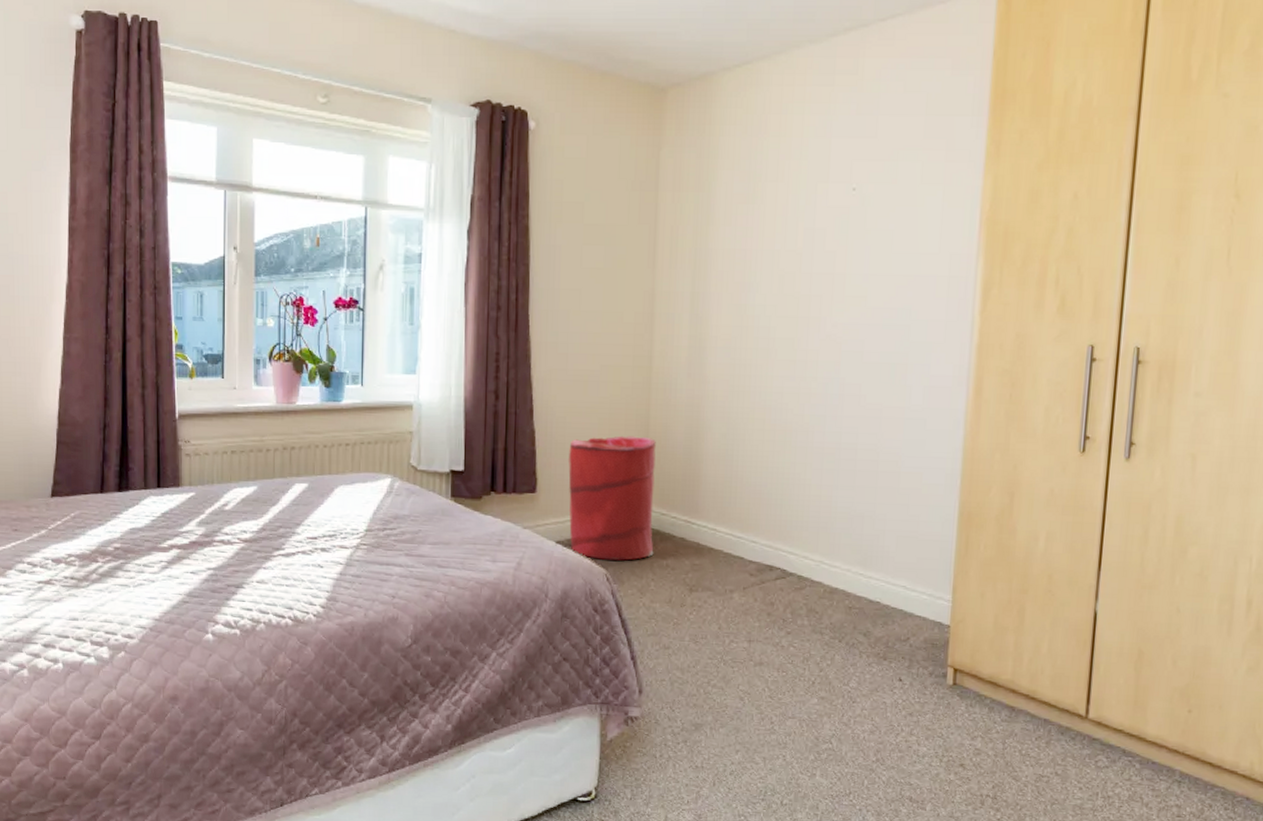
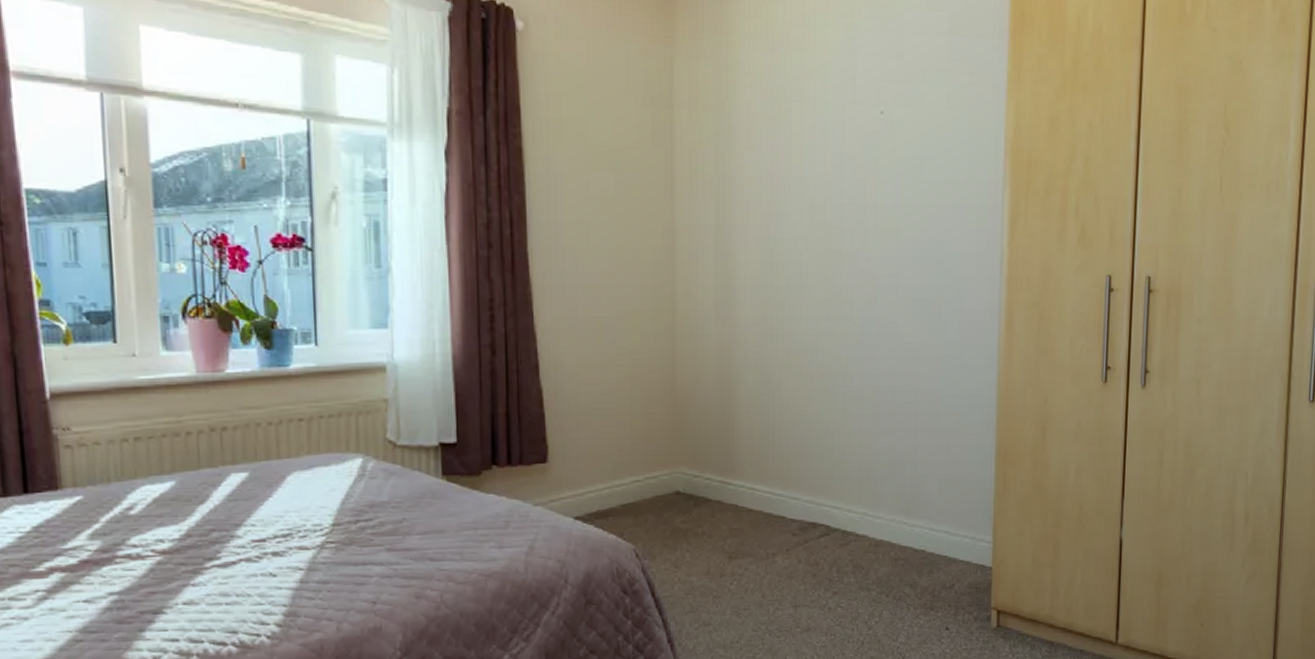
laundry hamper: present [568,435,656,561] -> none [584,390,688,534]

